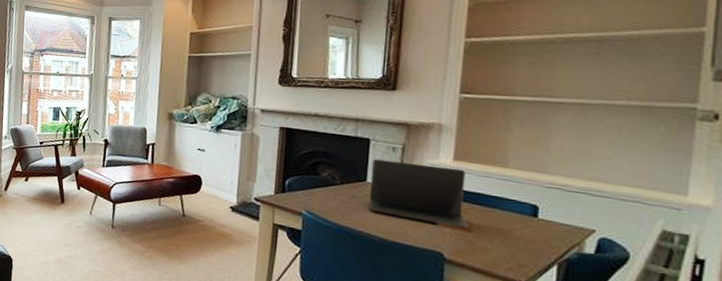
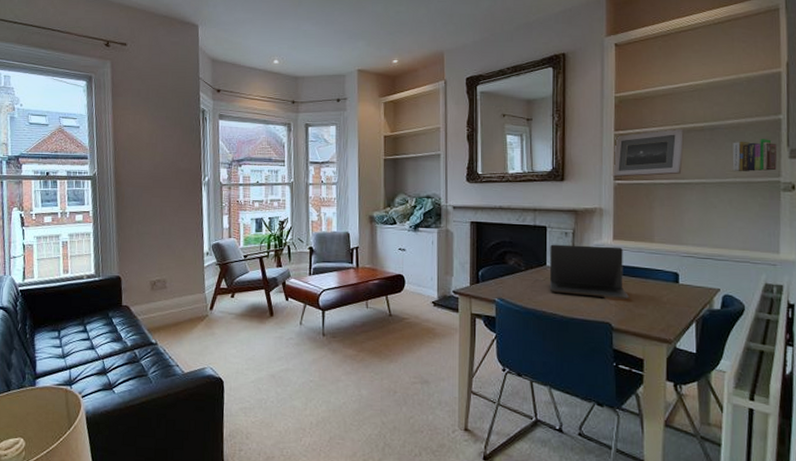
picture frame: none [457,38,561,92] -> present [612,128,685,177]
books: none [626,55,696,95] -> present [732,139,777,172]

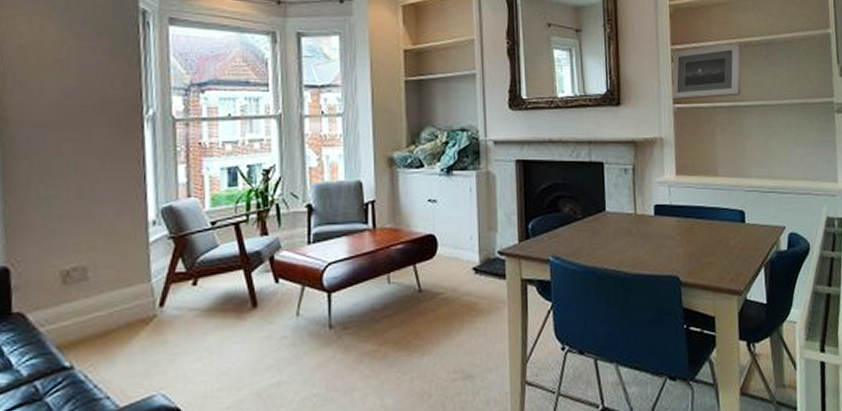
laptop computer: present [549,244,630,300] -> none [609,183,697,247]
books: present [732,139,777,172] -> none [788,55,830,93]

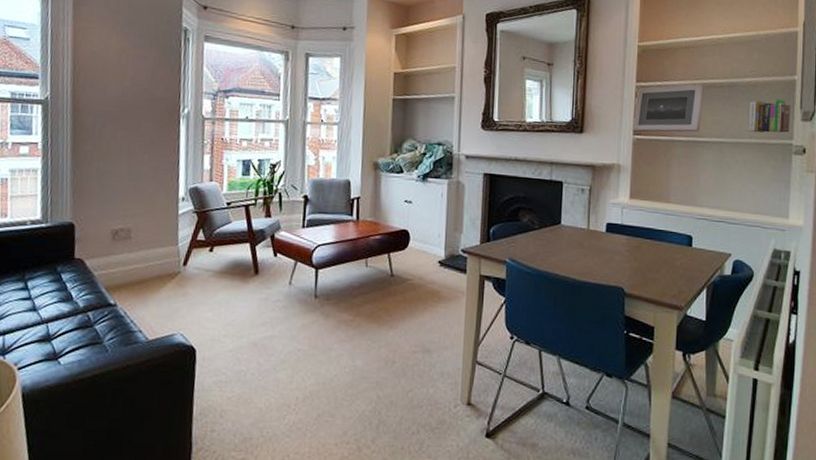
books: none [788,55,830,93] -> present [748,99,791,133]

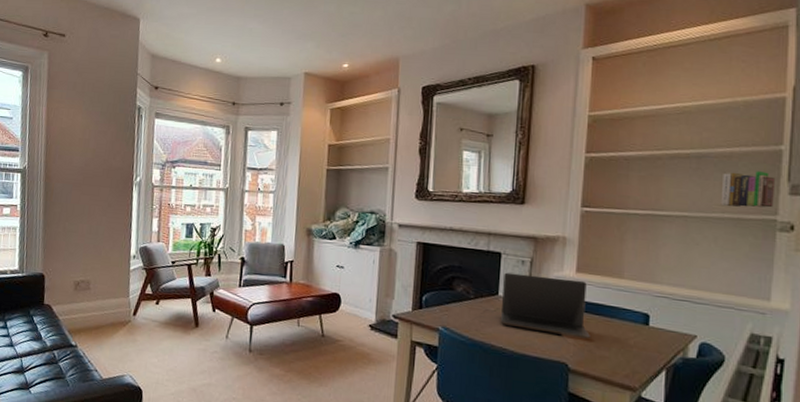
laptop computer: none [563,201,644,263] -> present [500,272,591,339]
picture frame: present [631,83,705,132] -> none [579,154,667,205]

